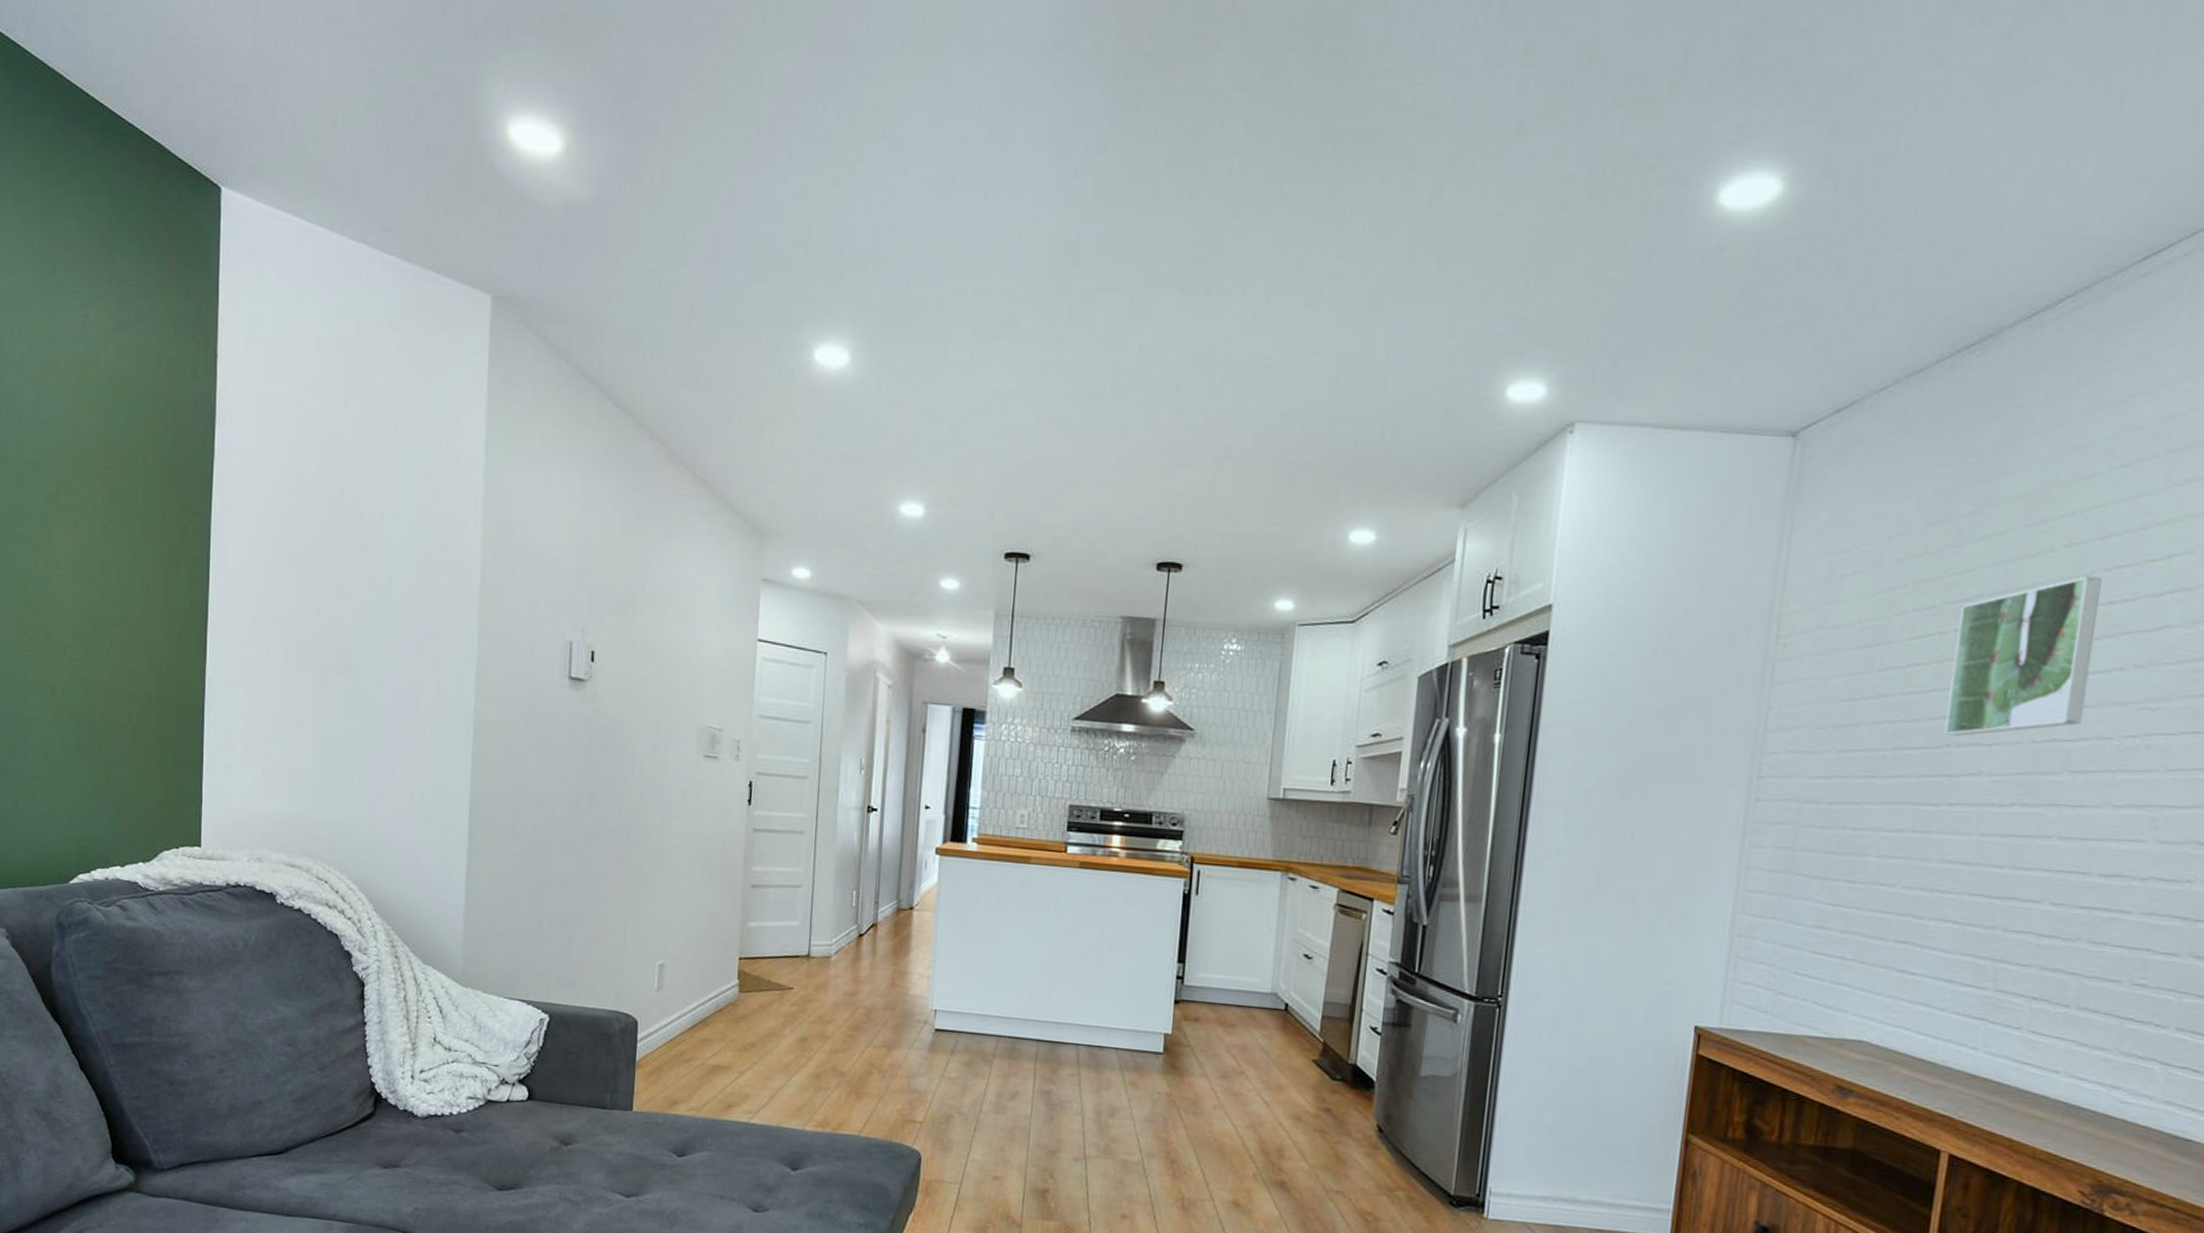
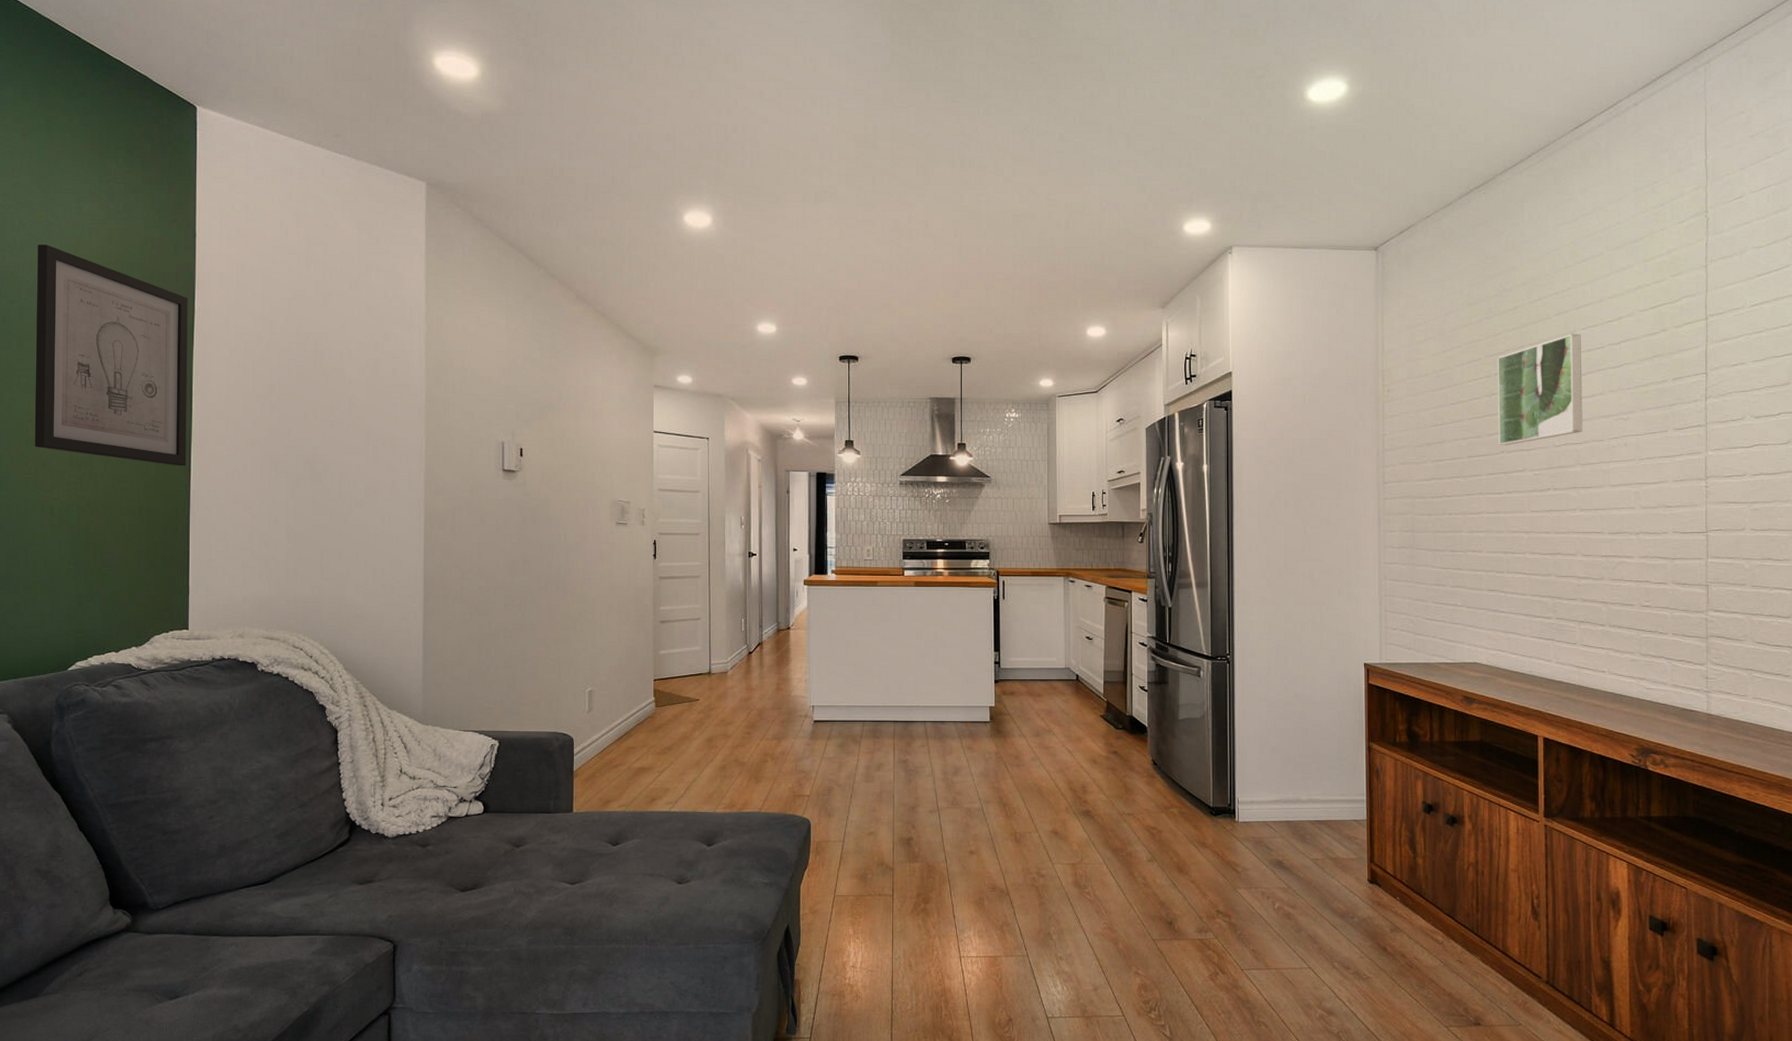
wall art: none [34,361,207,648] -> present [34,244,188,466]

